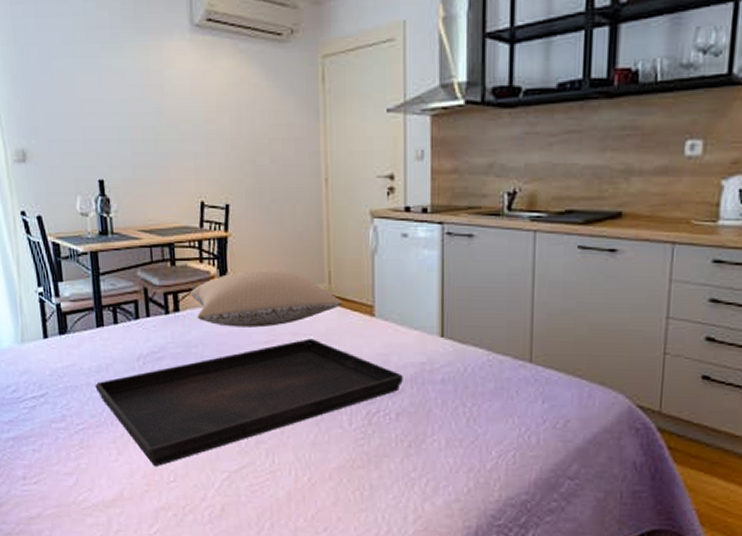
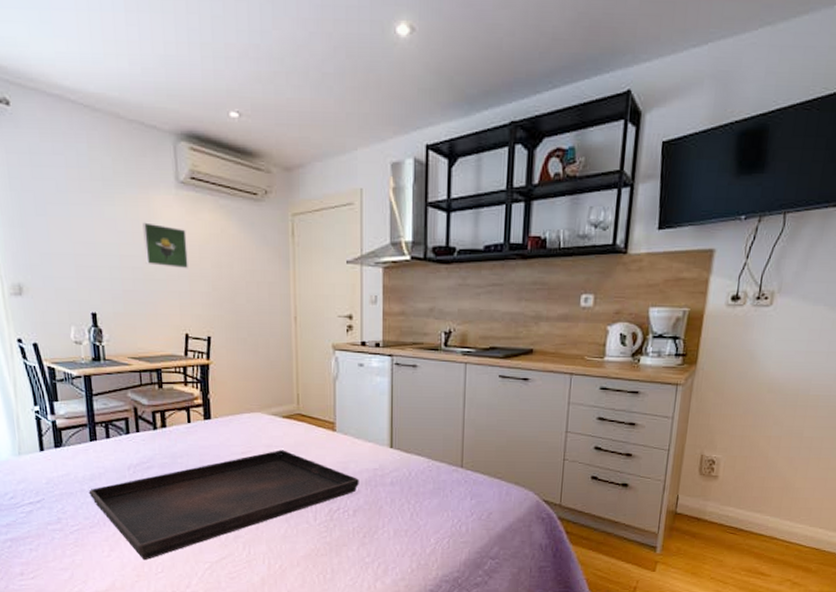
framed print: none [154,74,204,126] -> present [143,222,188,269]
pillow: present [190,269,343,328] -> none [176,392,310,441]

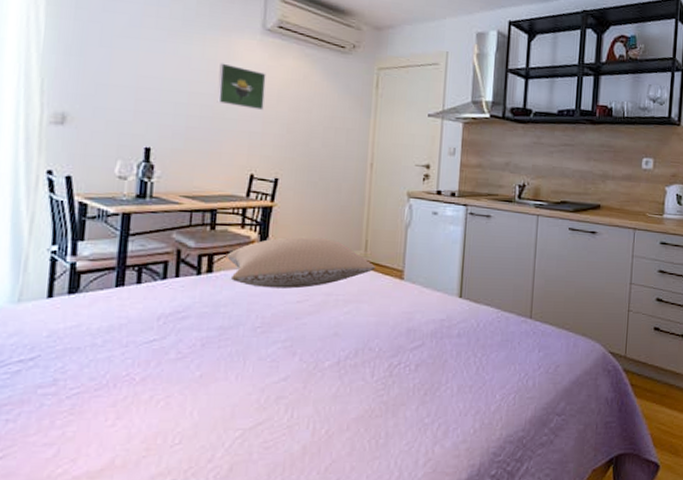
serving tray: present [90,450,359,561] -> none [103,298,424,430]
pillow: none [176,392,310,441] -> present [227,236,376,289]

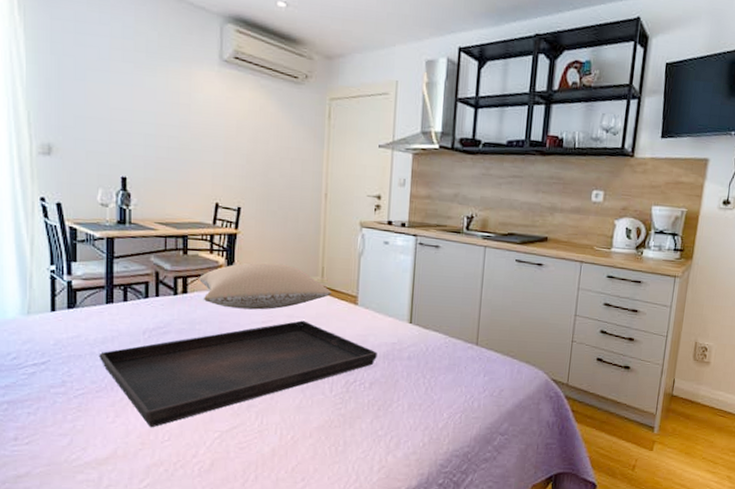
serving tray: none [103,298,424,430] -> present [100,320,377,428]
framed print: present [217,63,266,111] -> none [182,94,225,142]

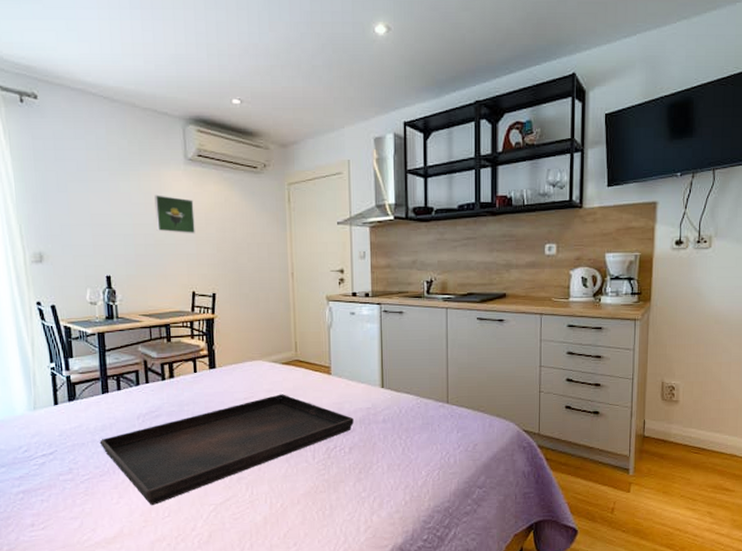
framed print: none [182,94,225,142] -> present [154,195,195,234]
pillow: present [199,262,333,310] -> none [183,342,307,388]

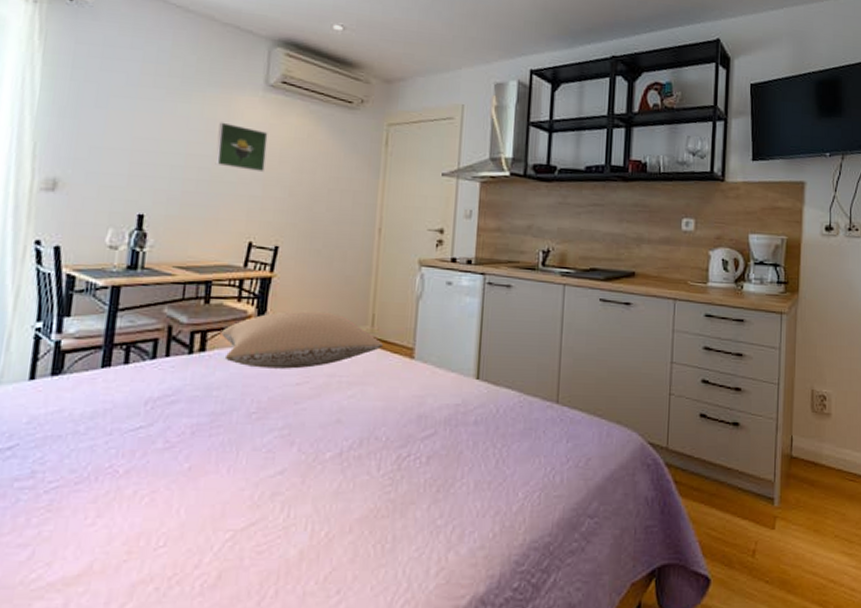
serving tray: present [101,394,354,506] -> none [85,380,437,530]
pillow: none [183,342,307,388] -> present [221,310,384,369]

